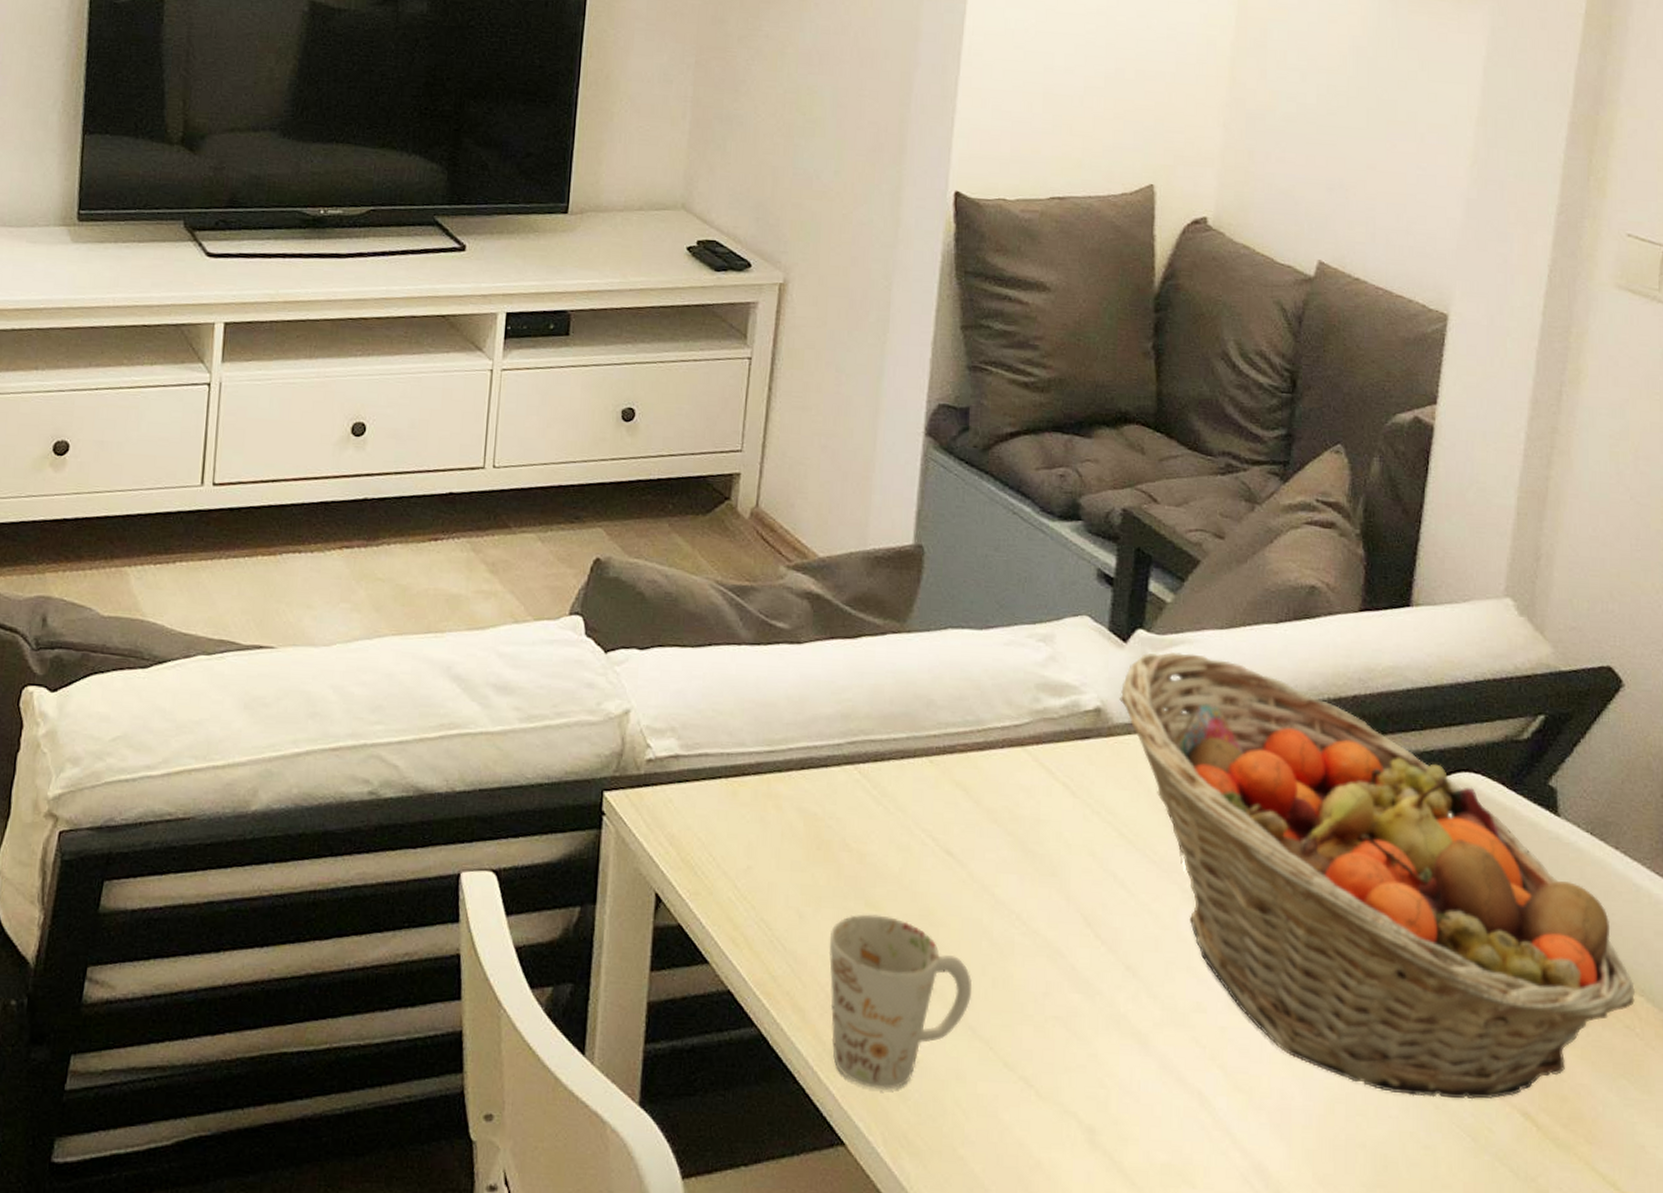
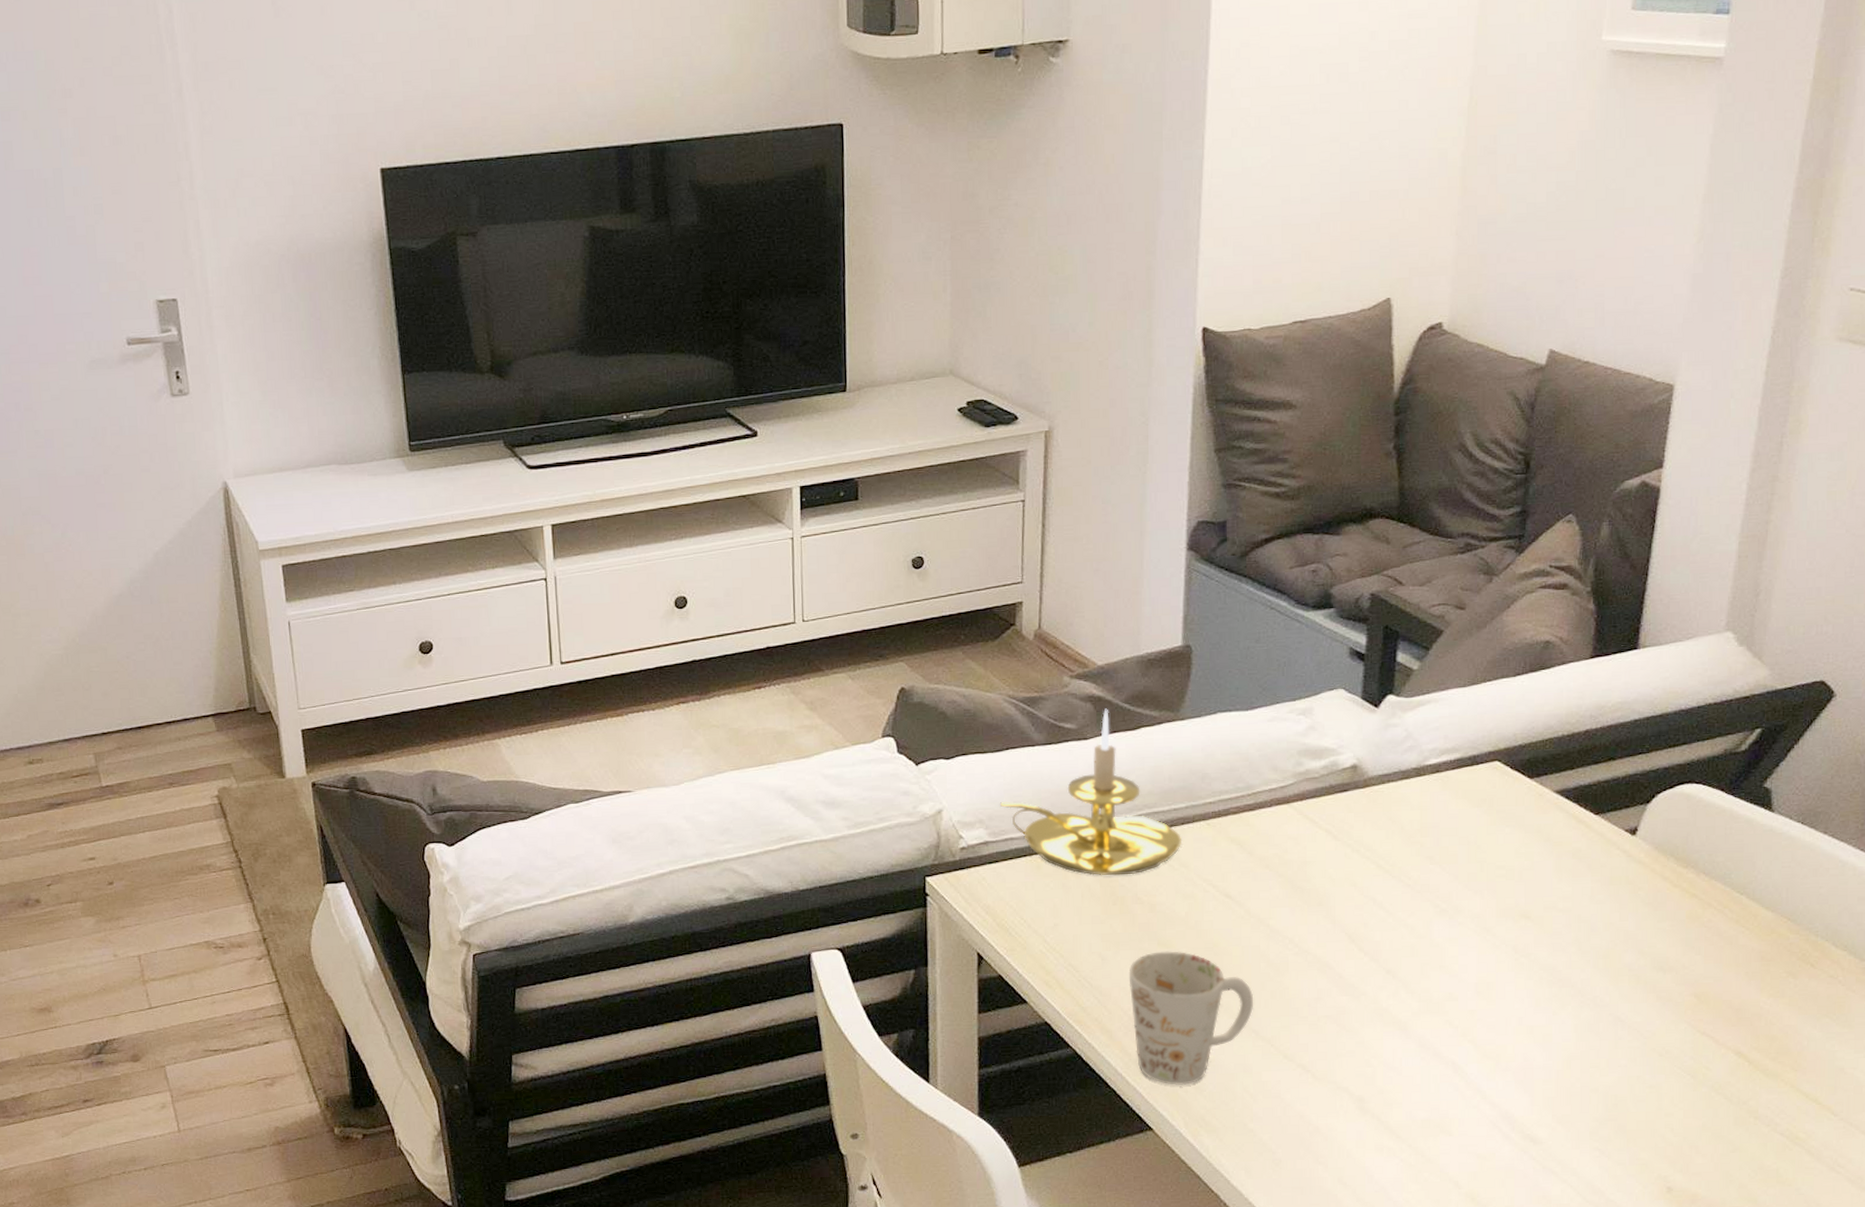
candle holder: none [697,609,900,815] -> present [1000,708,1181,876]
fruit basket: present [1120,652,1636,1100] -> none [1373,710,1840,1048]

